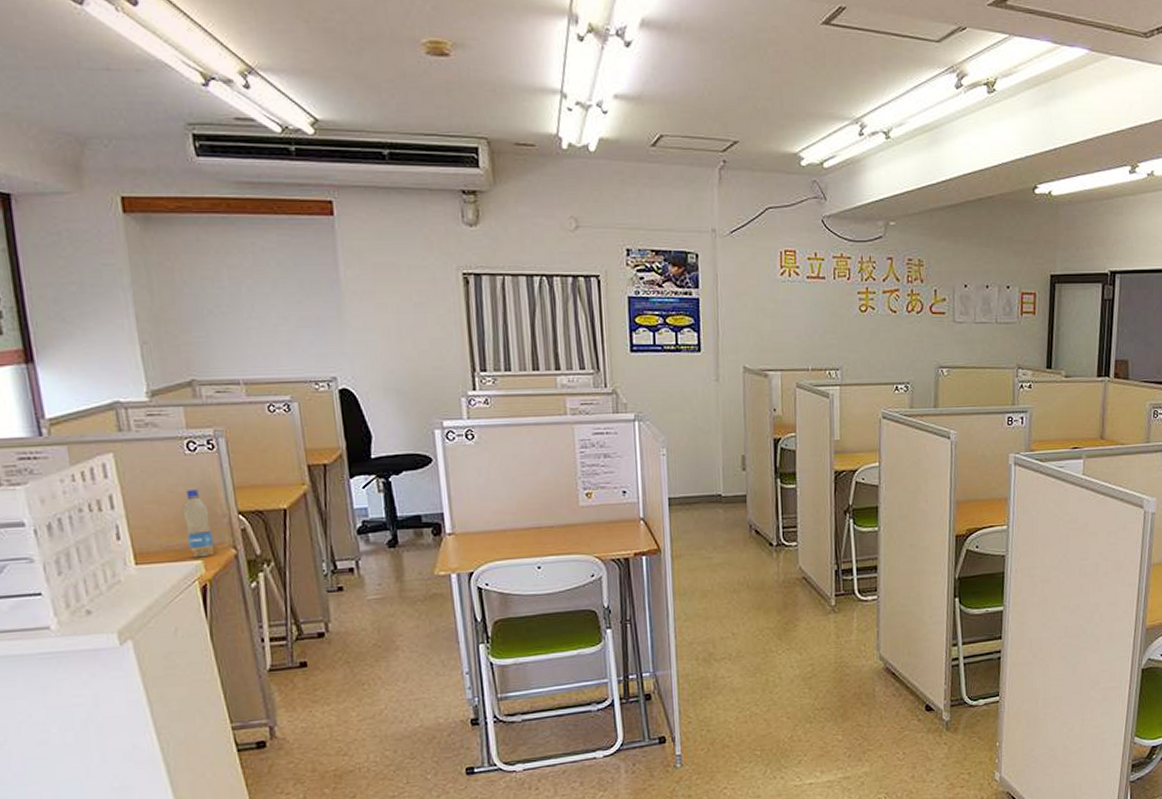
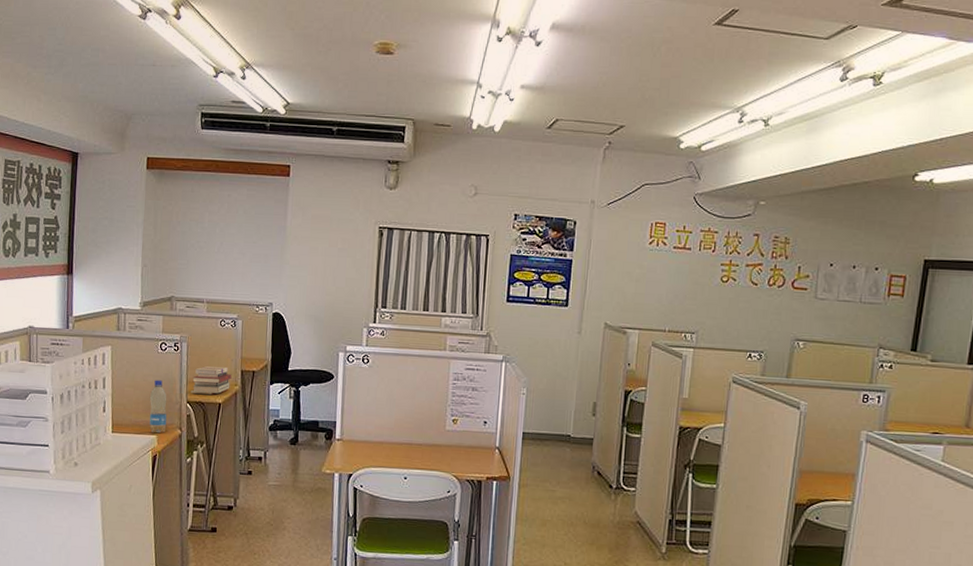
books: none [240,462,296,501] -> present [190,365,232,395]

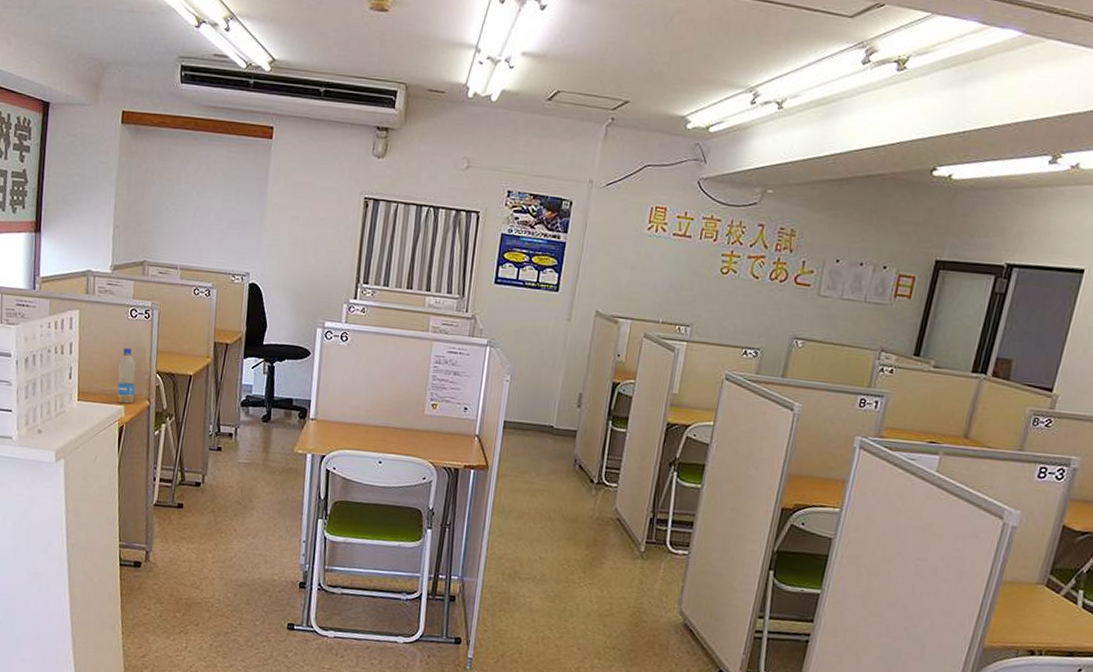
books: present [190,365,232,395] -> none [160,335,204,366]

